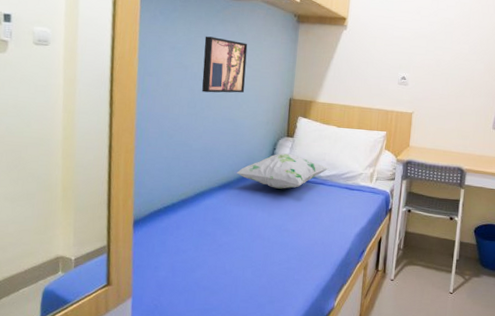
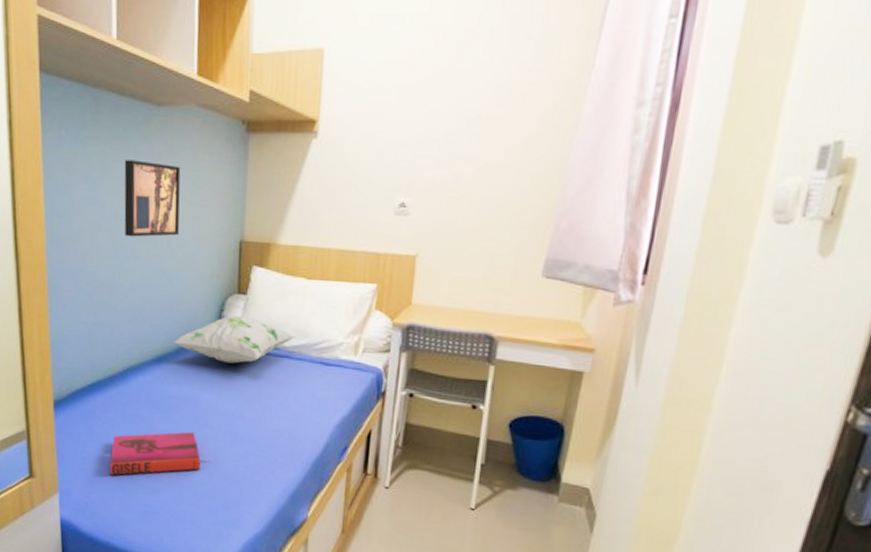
hardback book: none [178,243,253,281] -> present [110,431,201,476]

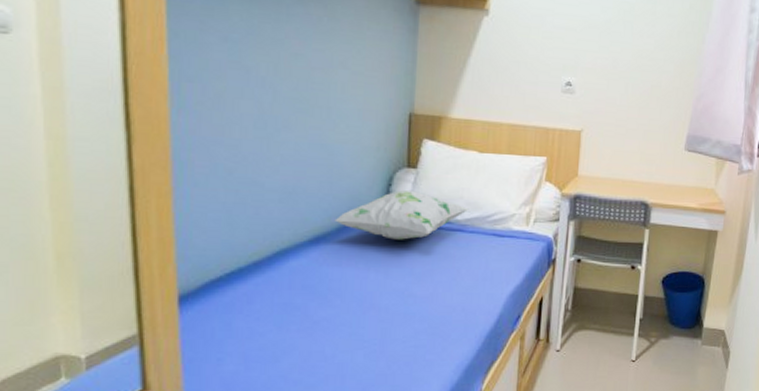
hardback book: present [110,431,201,476] -> none [254,316,366,375]
wall art: present [124,160,181,237] -> none [274,22,343,107]

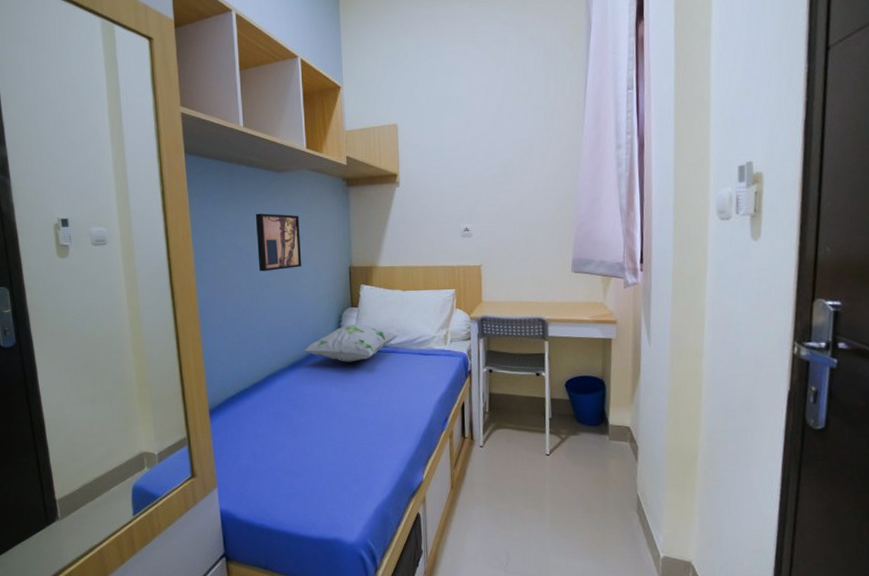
wall art: none [274,22,343,107] -> present [255,213,302,272]

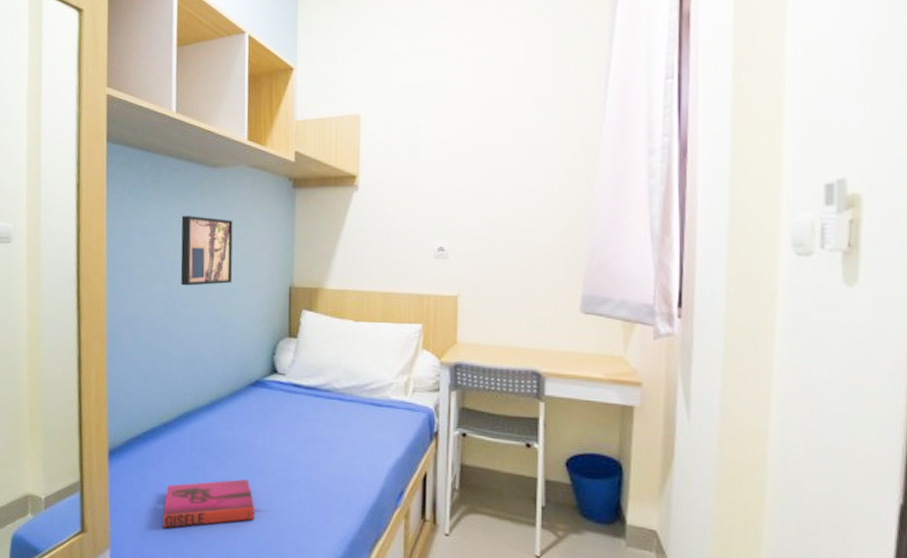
hardback book: none [259,421,334,467] -> present [163,479,255,529]
decorative pillow: present [304,324,399,362] -> none [227,359,347,407]

